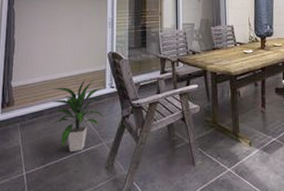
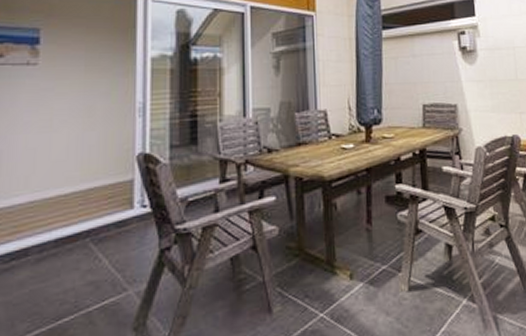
indoor plant: present [52,78,105,153] -> none [43,195,132,311]

